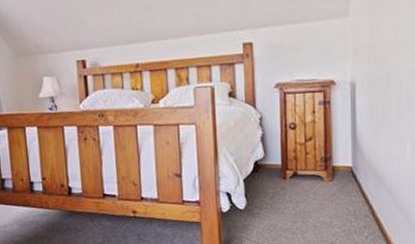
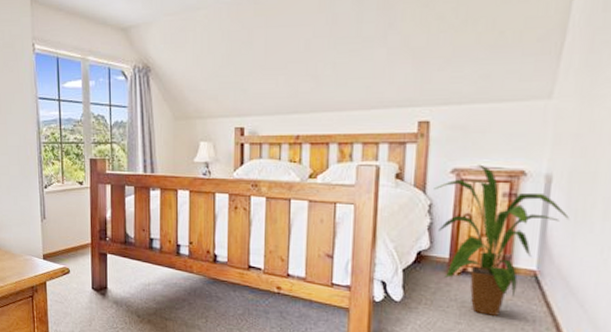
house plant: none [262,78,372,212] -> present [434,164,569,317]

